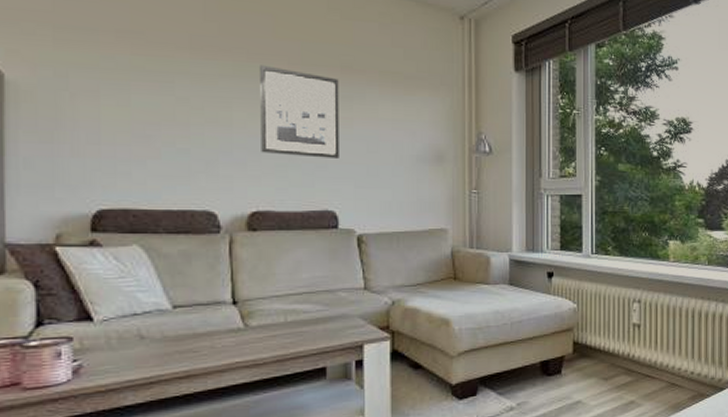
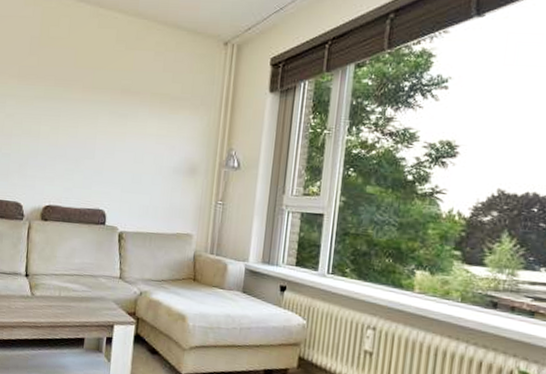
wall art: present [260,65,339,158] -> none [56,89,119,166]

